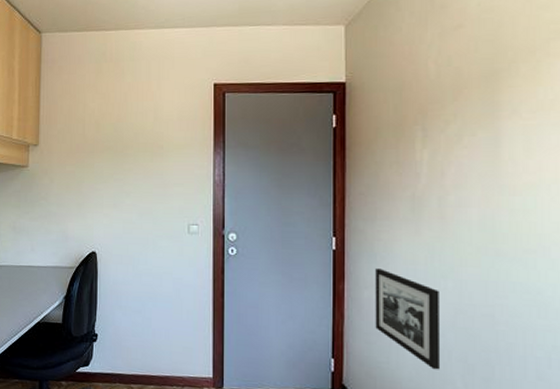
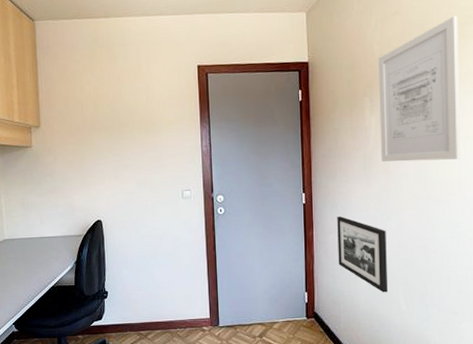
wall art: none [434,30,544,207] -> present [378,16,461,162]

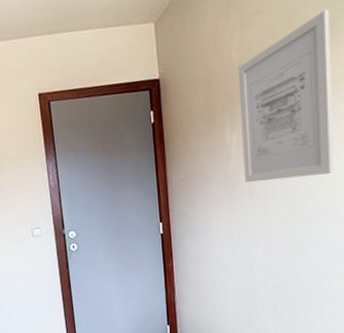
picture frame: present [337,216,389,293] -> none [198,244,257,321]

